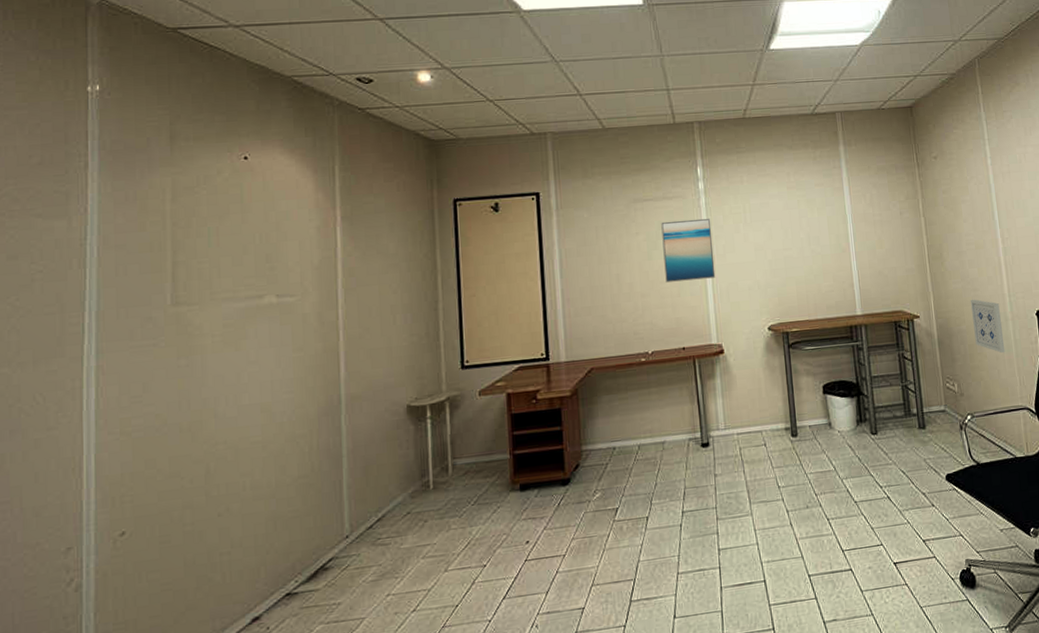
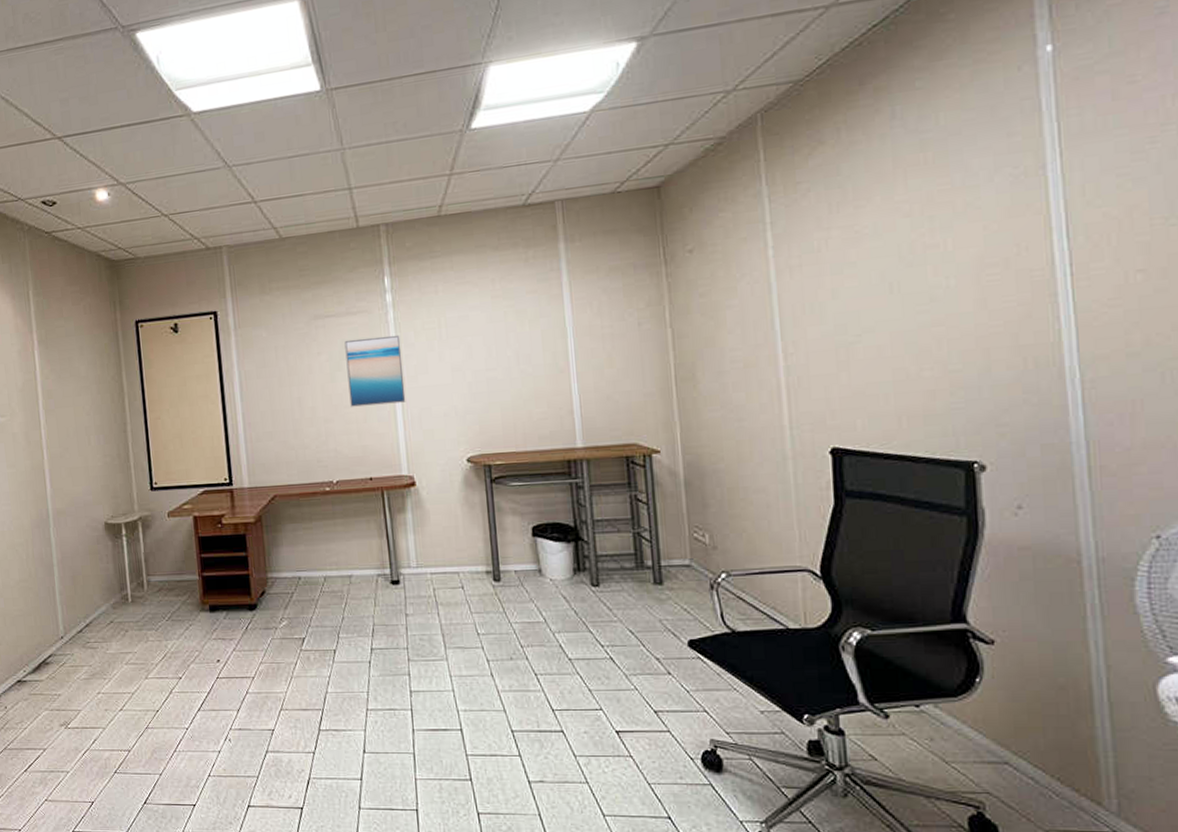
wall art: present [970,299,1005,353] -> none [732,431,781,499]

